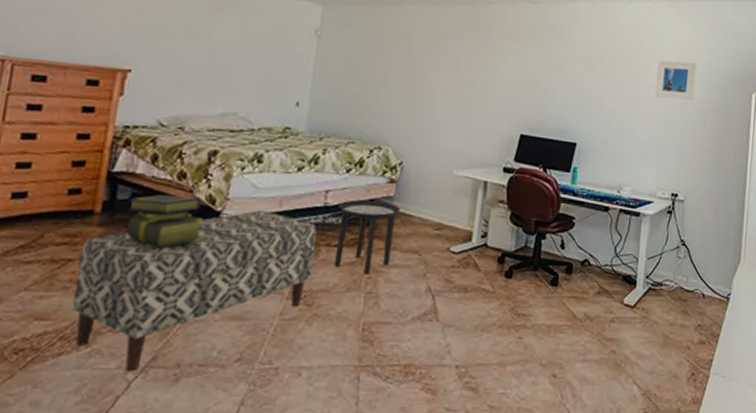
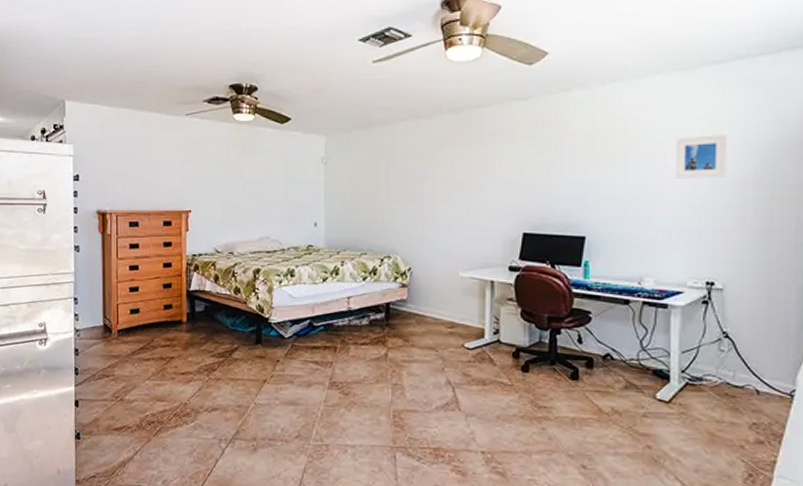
bench: present [72,209,318,372] -> none [178,315,345,442]
stack of books: present [127,194,204,247] -> none [203,306,257,347]
side table: present [335,200,401,274] -> none [359,304,414,369]

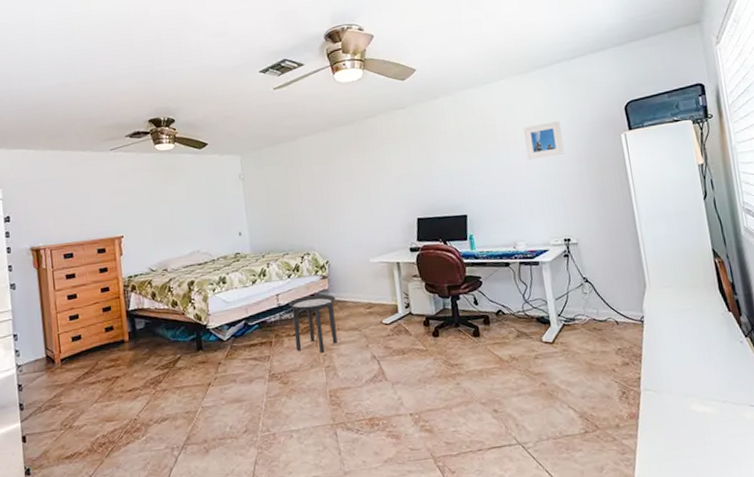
side table: none [359,304,414,369] -> present [288,294,338,353]

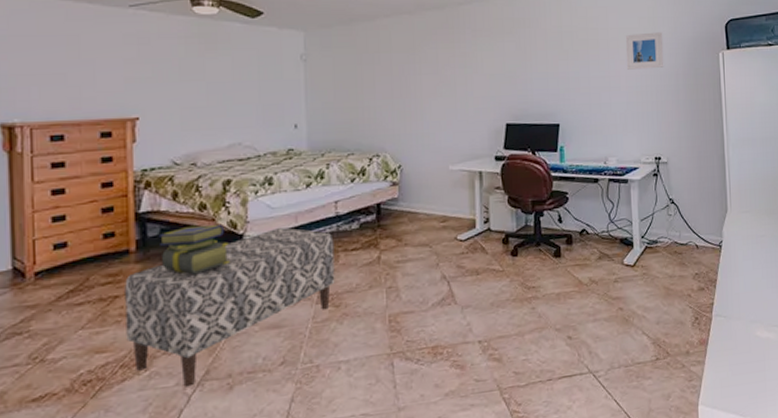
bench: none [123,318,282,450] -> present [125,227,335,387]
stack of books: none [144,317,198,358] -> present [158,224,230,274]
side table: present [288,294,338,353] -> none [348,204,406,272]

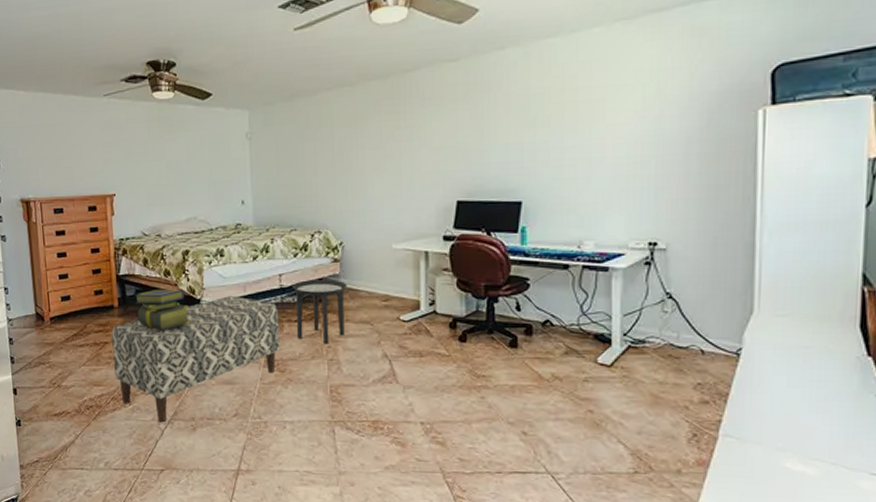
side table: none [348,204,406,272] -> present [292,280,348,344]
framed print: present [625,32,664,70] -> none [615,87,671,137]

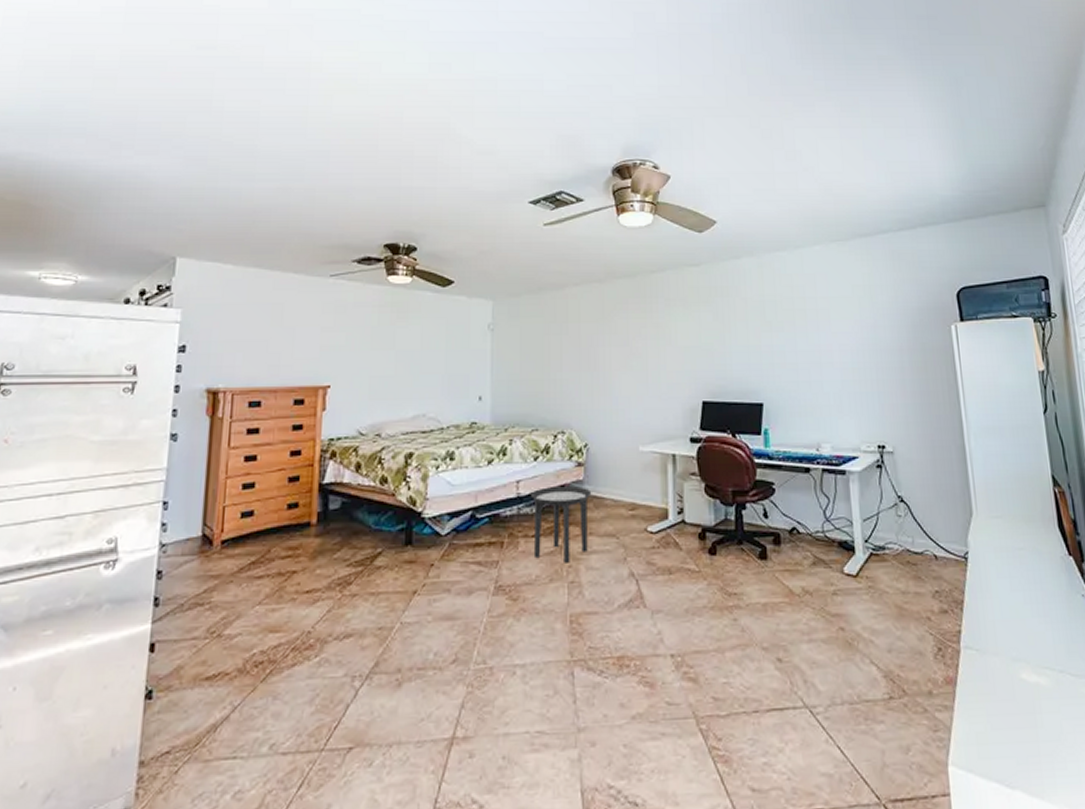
bench: present [111,295,280,423] -> none [300,506,514,679]
stack of books: present [134,289,190,330] -> none [339,499,407,552]

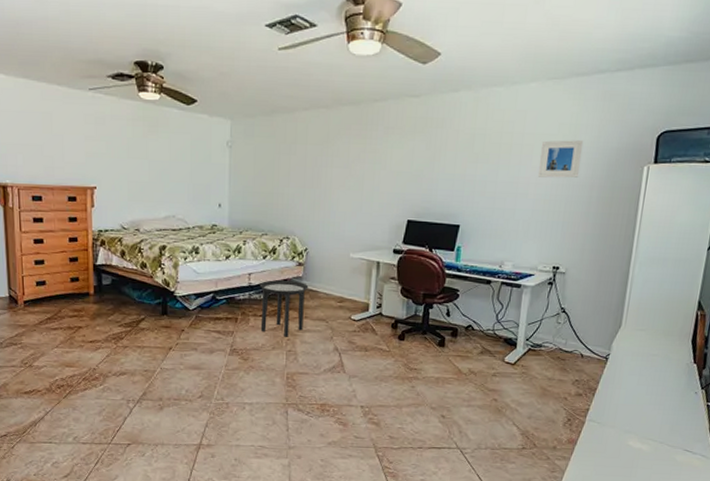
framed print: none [837,302,885,343] -> present [538,140,584,179]

